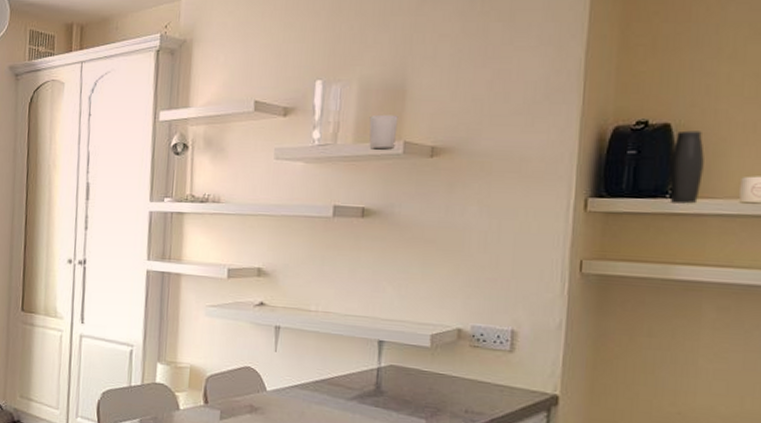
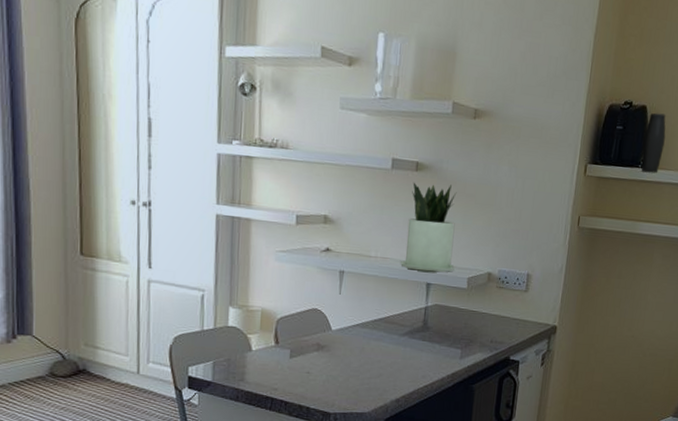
planter: none [344,229,415,329] -> present [399,182,457,273]
candle holder: present [369,114,398,151] -> none [424,73,449,109]

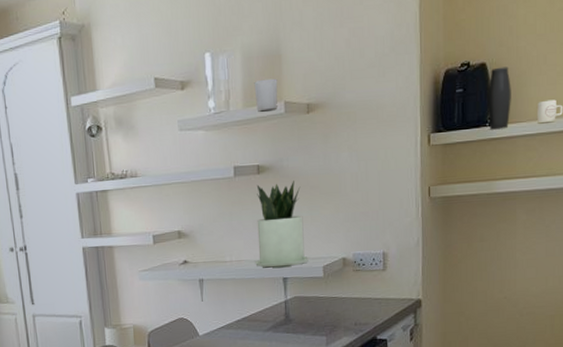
candle holder: none [424,73,449,109] -> present [254,78,278,113]

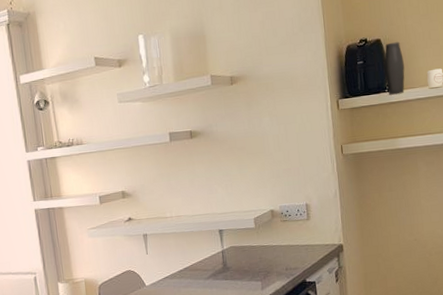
candle holder: present [254,78,278,113] -> none [183,55,205,86]
planter: present [254,180,310,268] -> none [190,143,242,222]

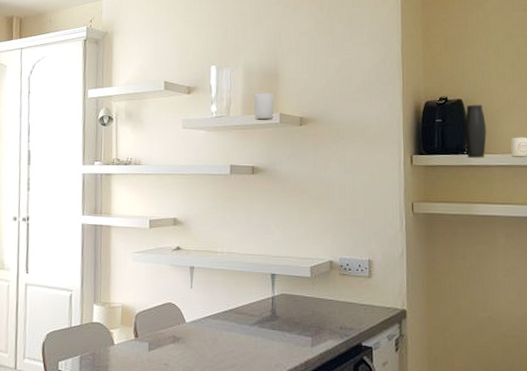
candle holder: none [183,55,205,86] -> present [253,92,274,121]

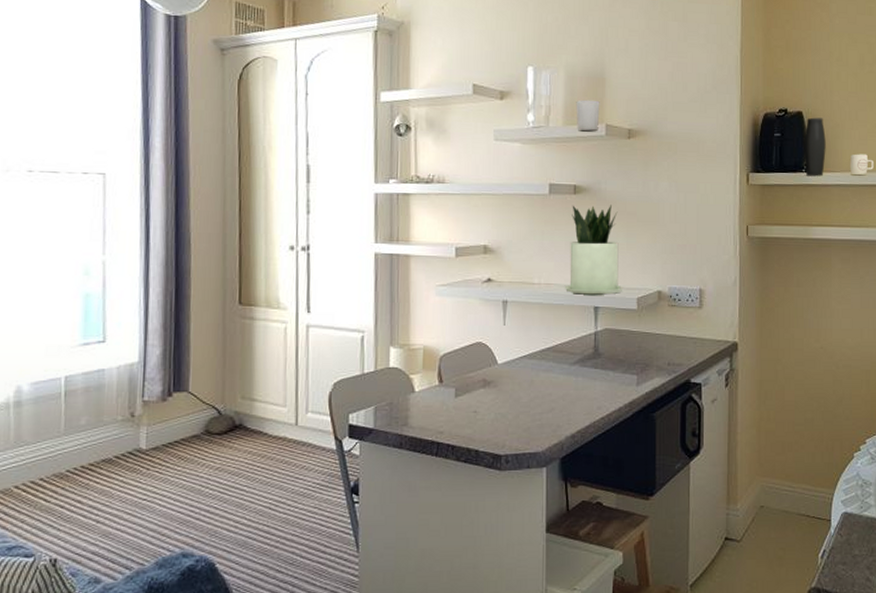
planter: none [244,184,298,264] -> present [564,205,623,295]

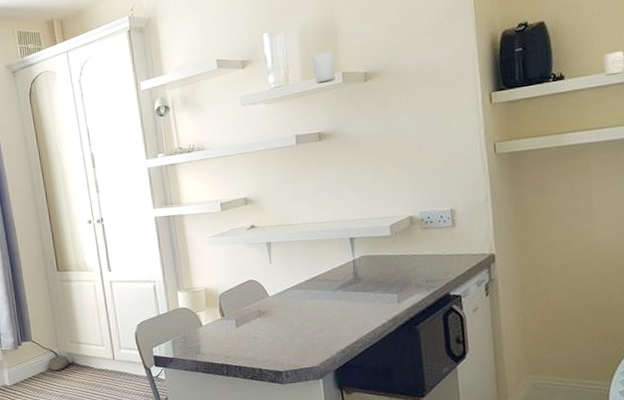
planter: present [564,205,623,295] -> none [318,145,376,229]
vase: present [804,117,826,177] -> none [548,23,575,85]

